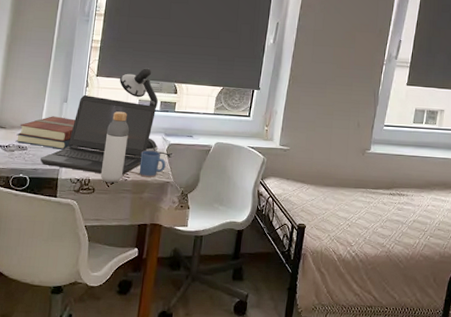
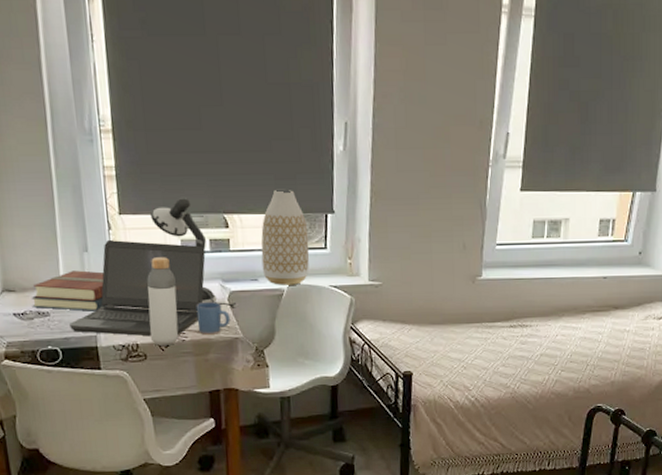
vase: none [197,68,238,143] -> present [261,190,310,285]

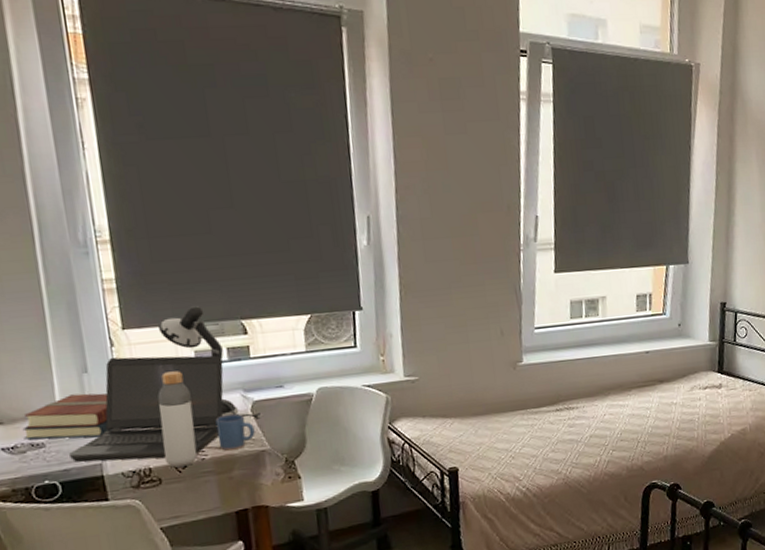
vase: present [261,190,310,285] -> none [284,289,339,390]

